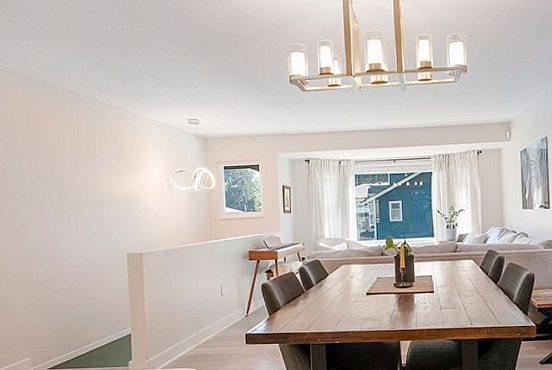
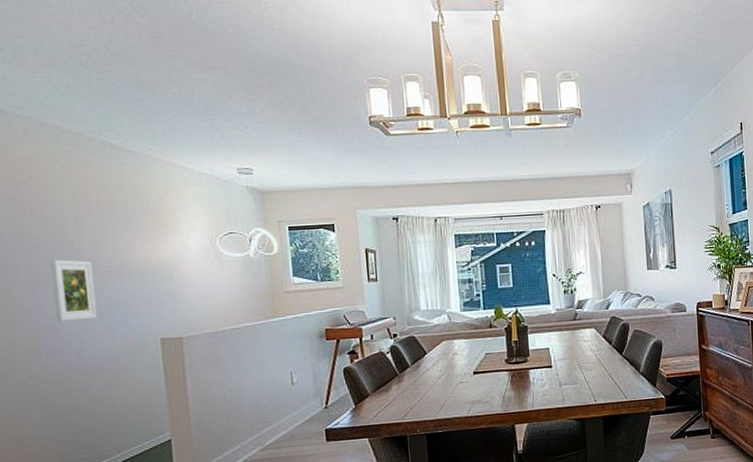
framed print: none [54,189,84,237] -> present [51,259,97,322]

